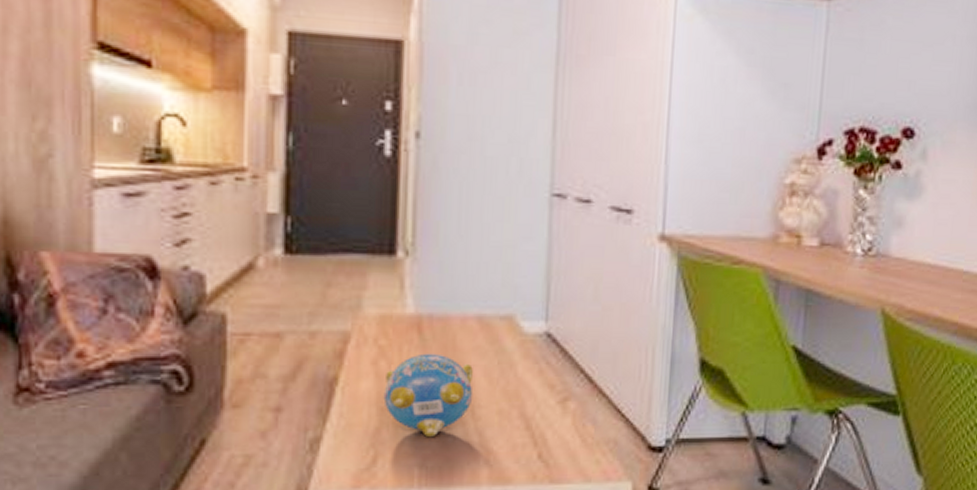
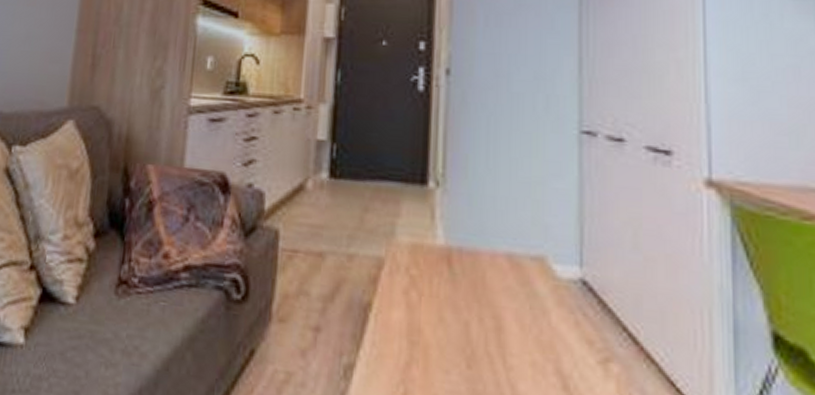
decorative bowl: present [383,353,473,438] -> none [414,288,504,383]

